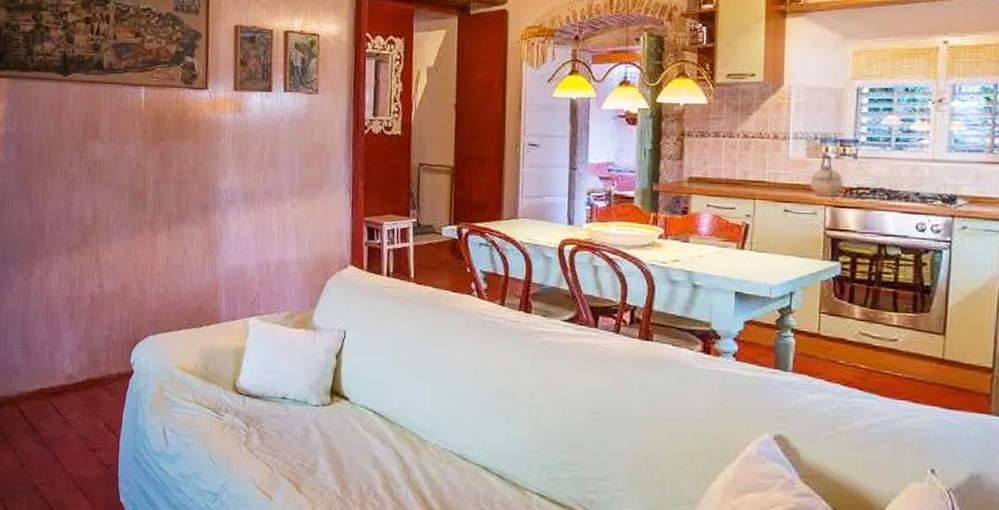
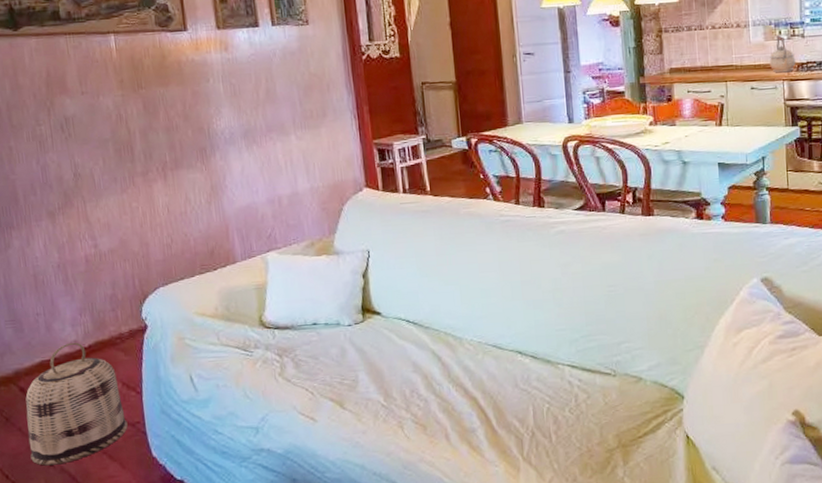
basket: none [19,375,103,492] -> present [25,342,128,466]

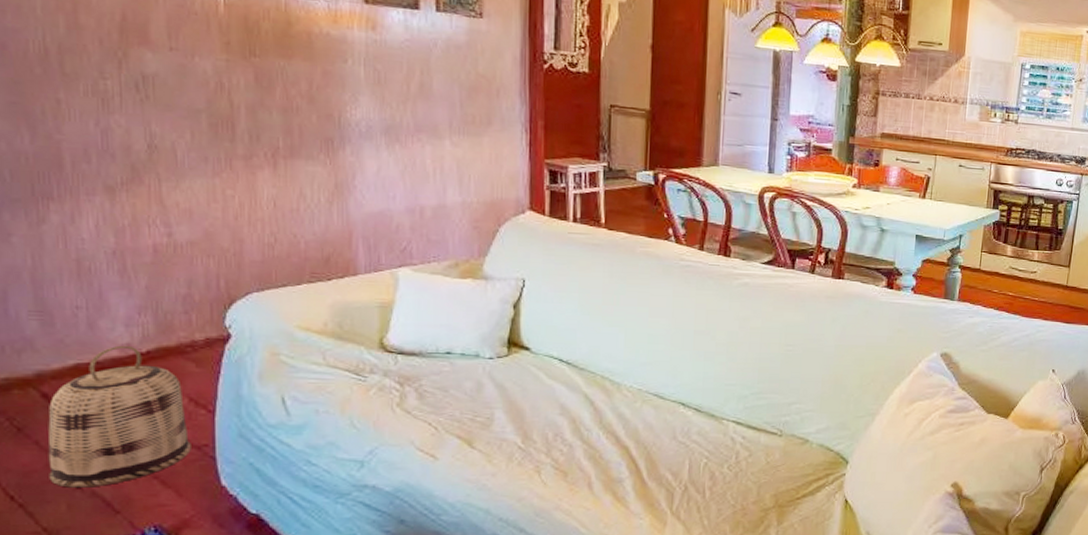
kettle: present [769,35,796,73] -> none [980,117,1007,156]

